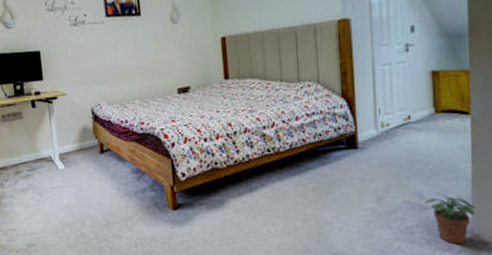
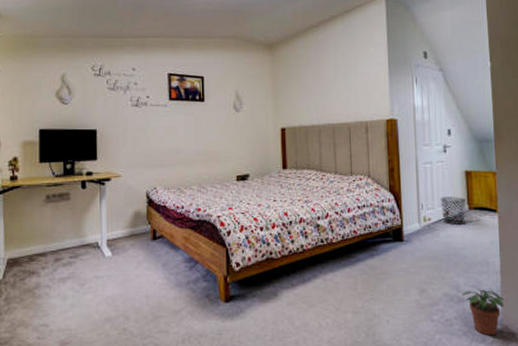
waste bin: none [401,99,433,130] -> present [440,196,467,225]

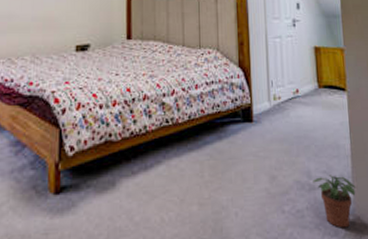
waste bin: present [440,196,467,225] -> none [290,73,316,104]

